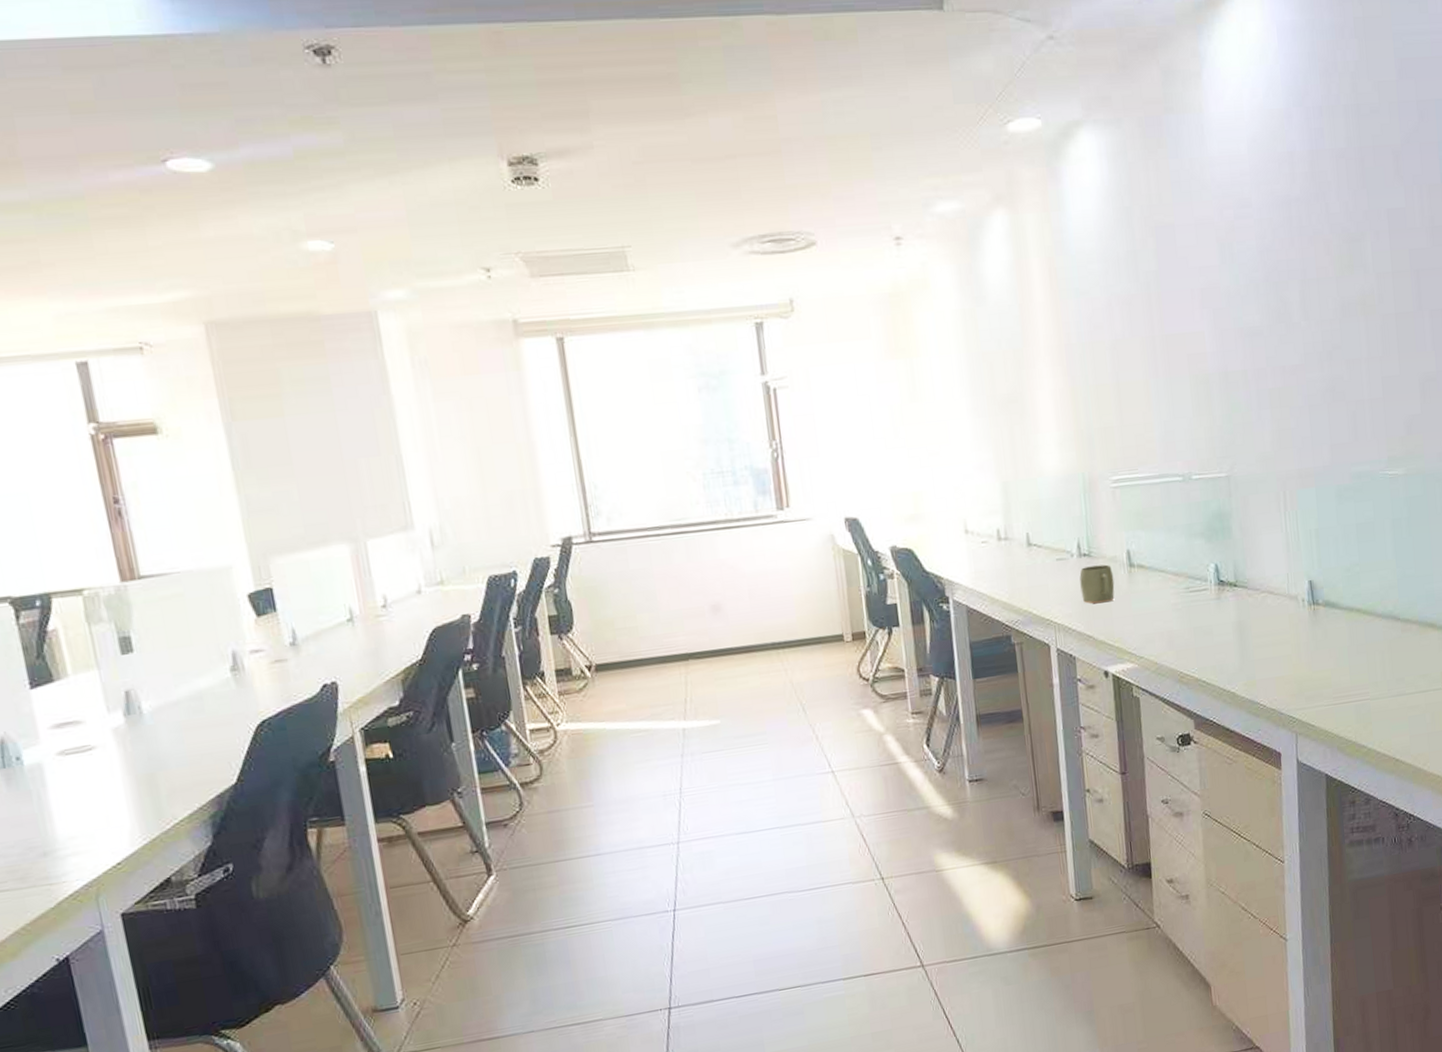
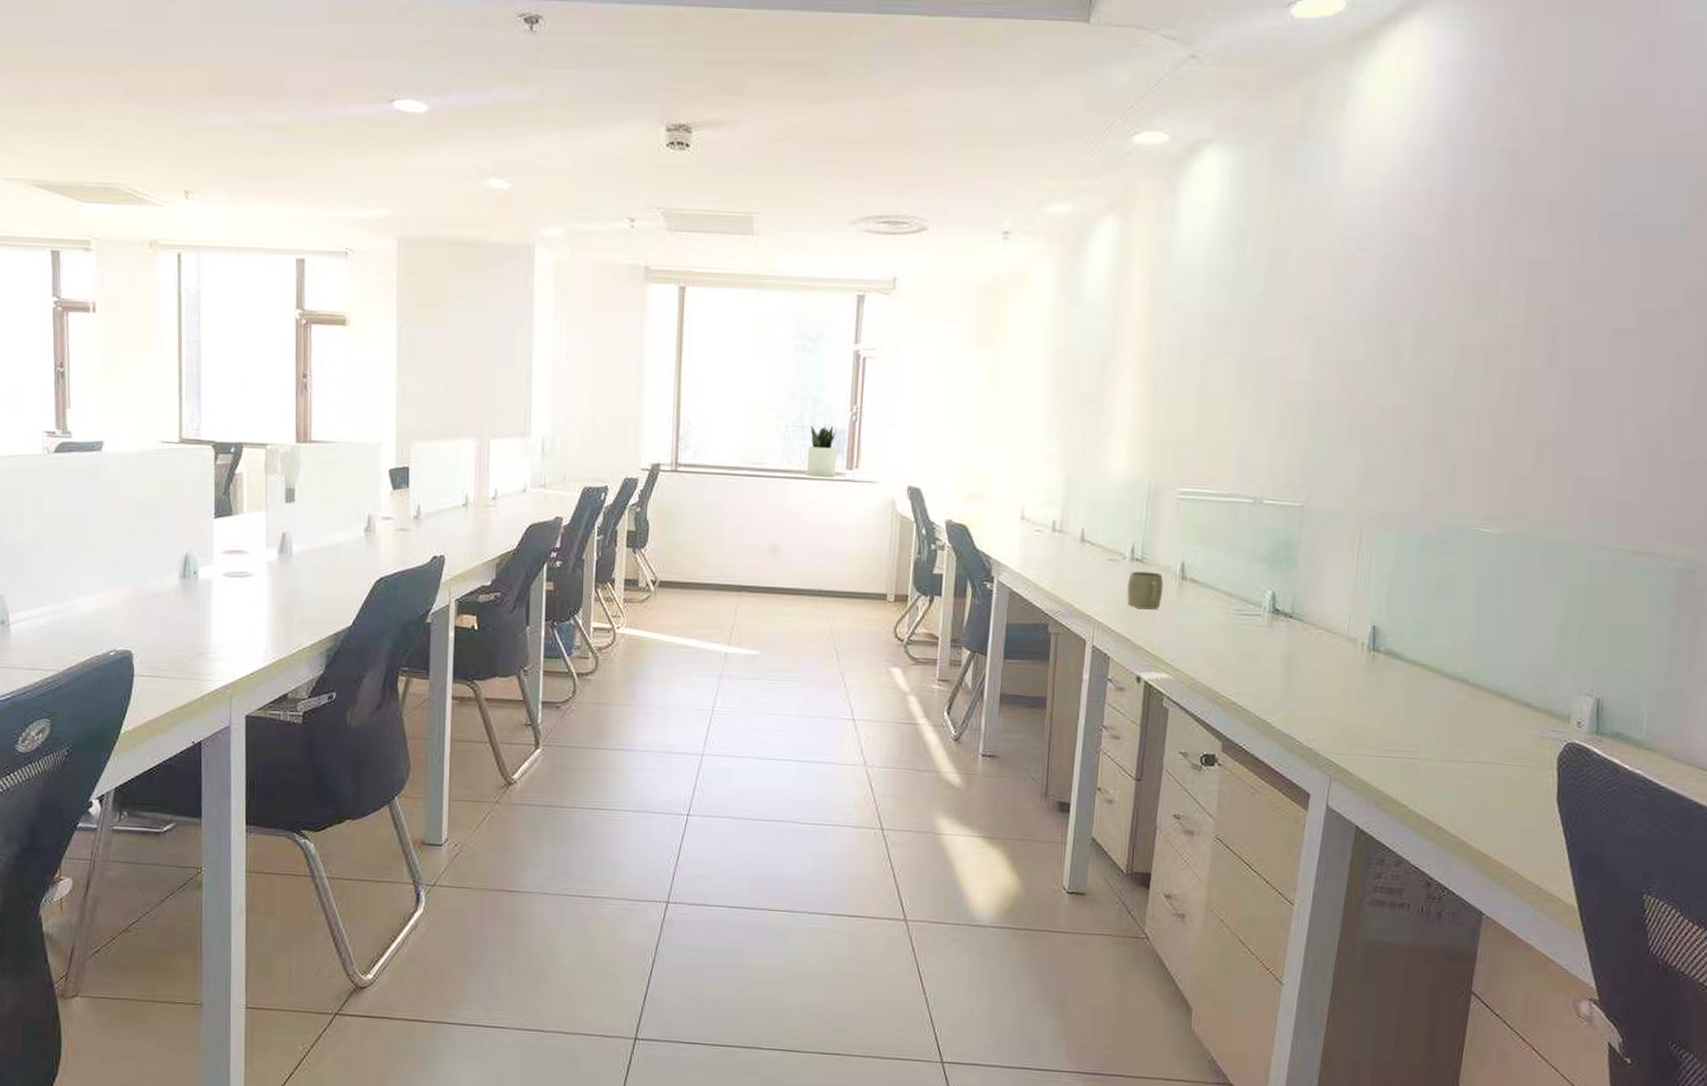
planter: none [730,467,769,524] -> present [804,426,838,478]

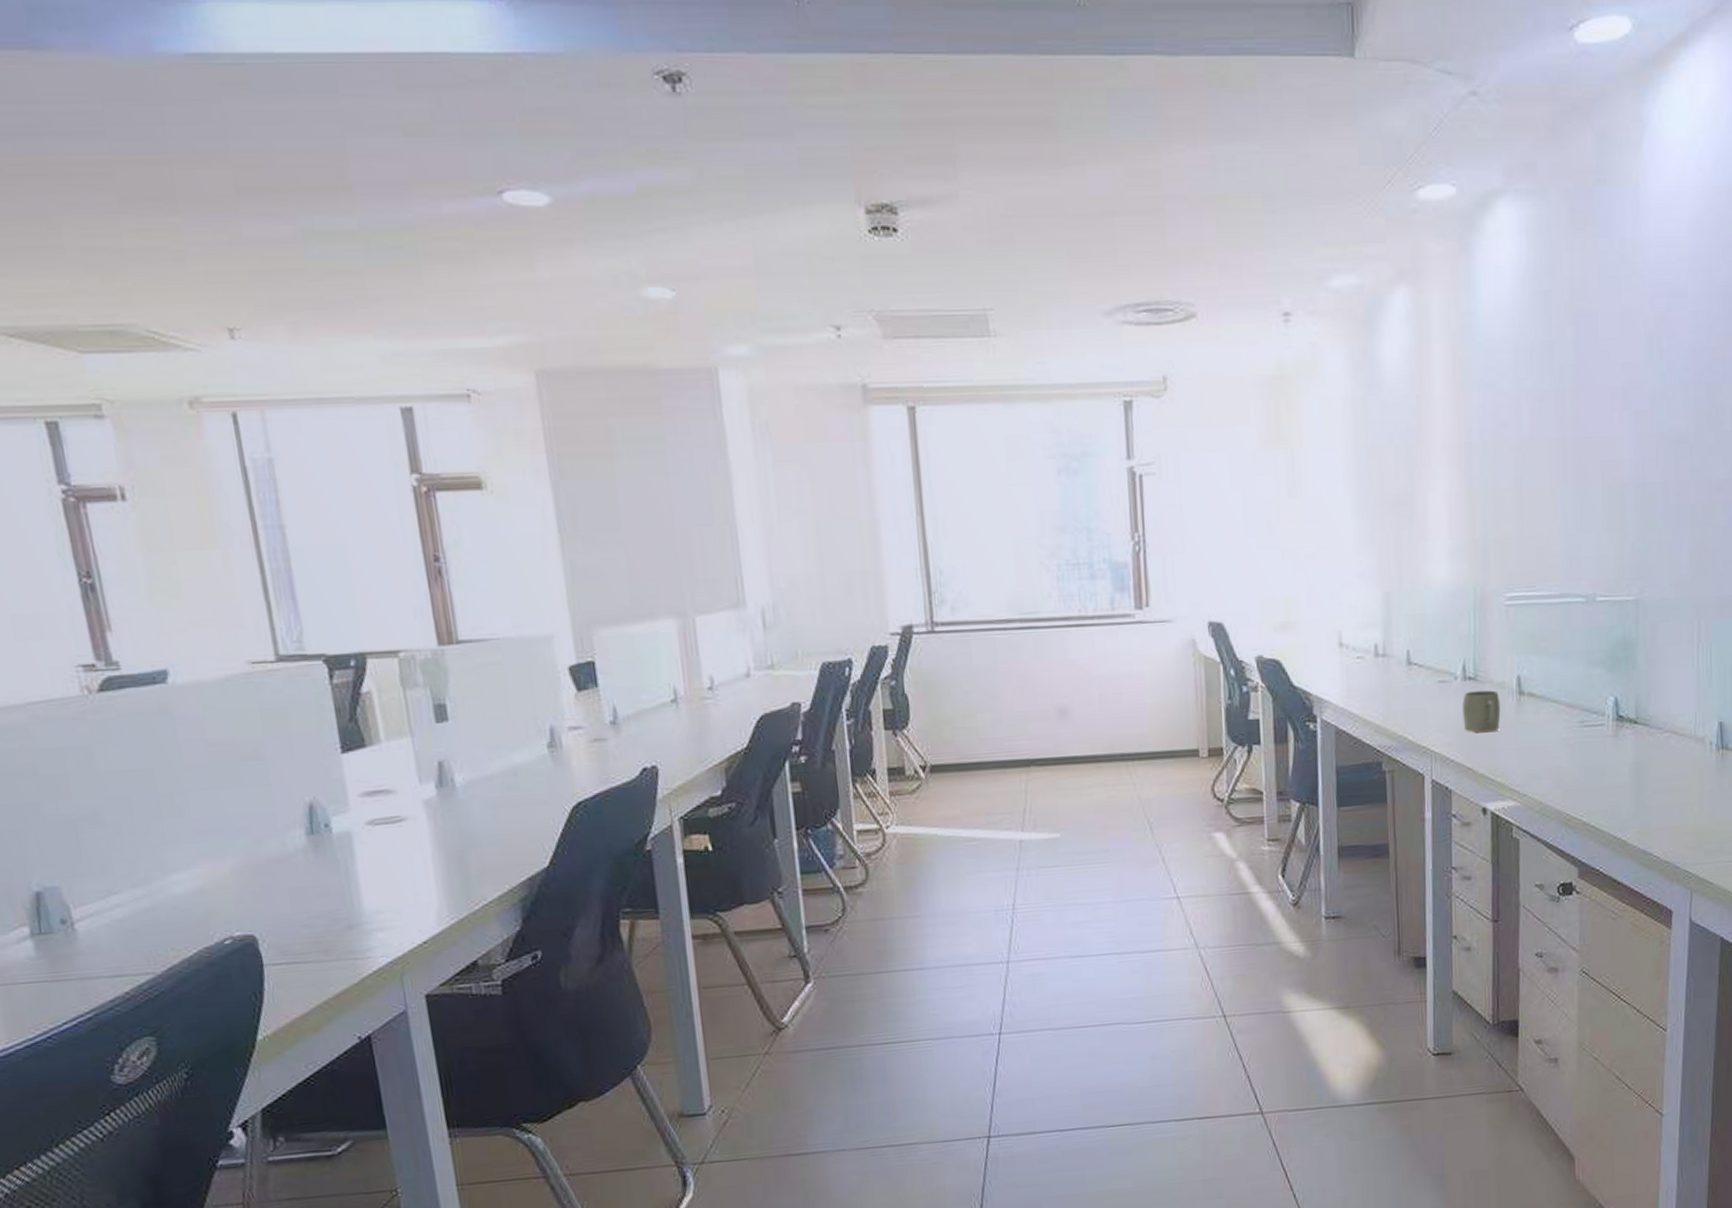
planter: present [804,426,838,478] -> none [1087,560,1126,622]

